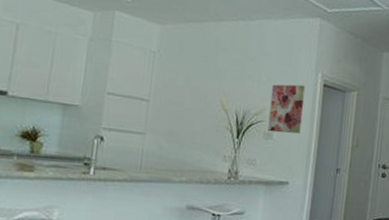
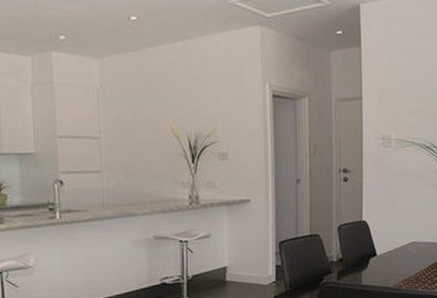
wall art: present [267,84,306,134] -> none [220,99,255,152]

